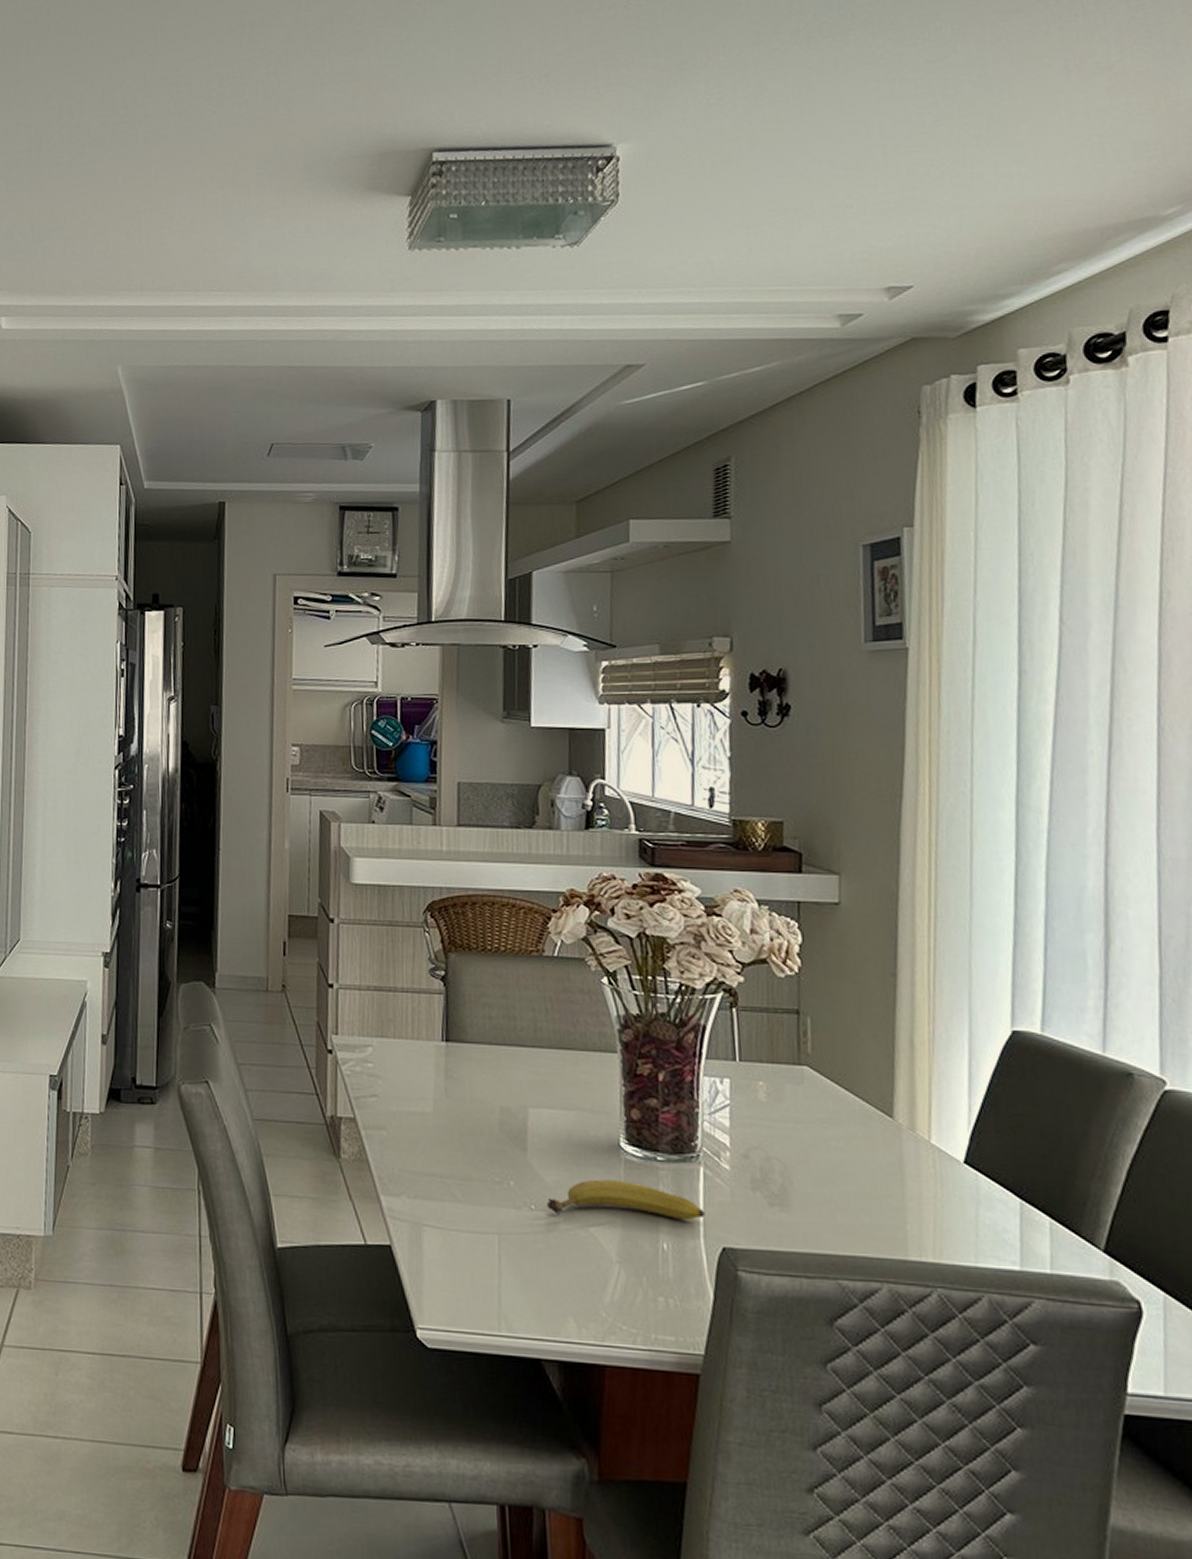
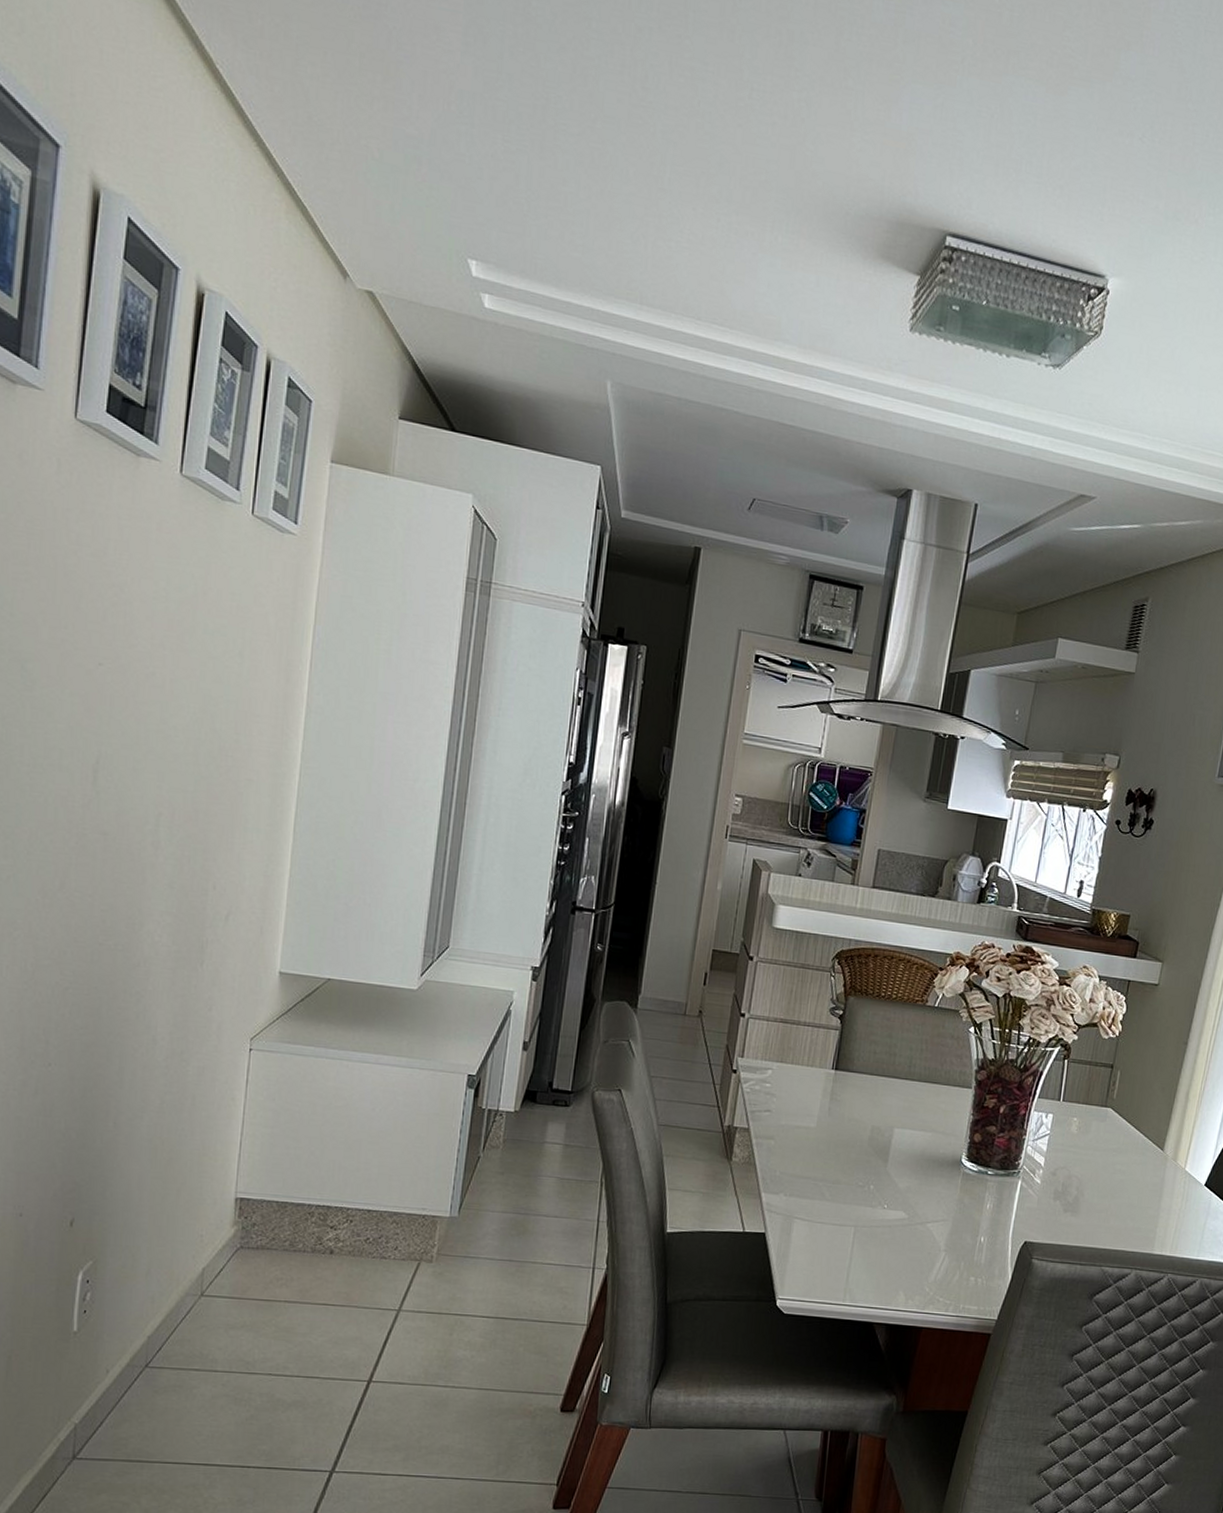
fruit: present [547,1179,706,1221] -> none [897,1186,1017,1221]

